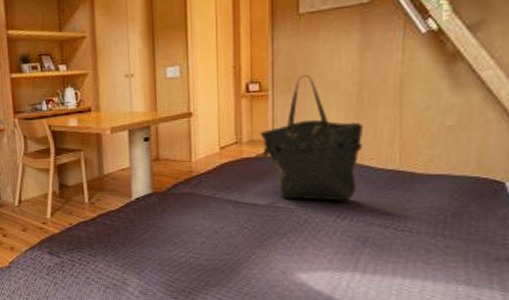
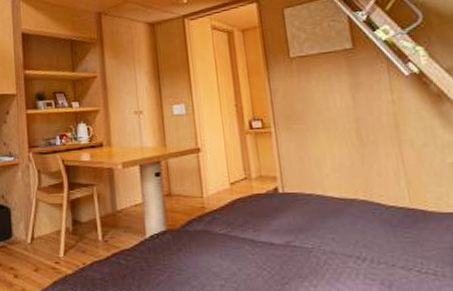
tote bag: present [259,75,363,201] -> none [267,113,372,241]

